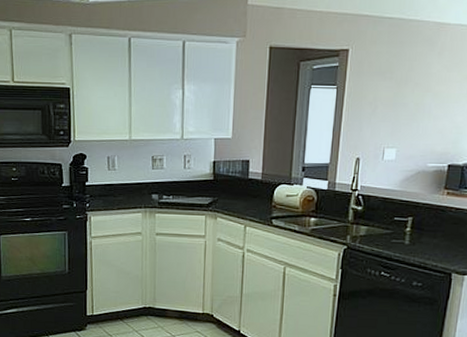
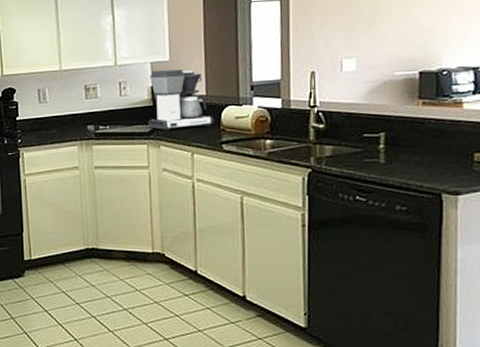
coffee maker: none [208,146,268,204] -> present [149,69,215,131]

